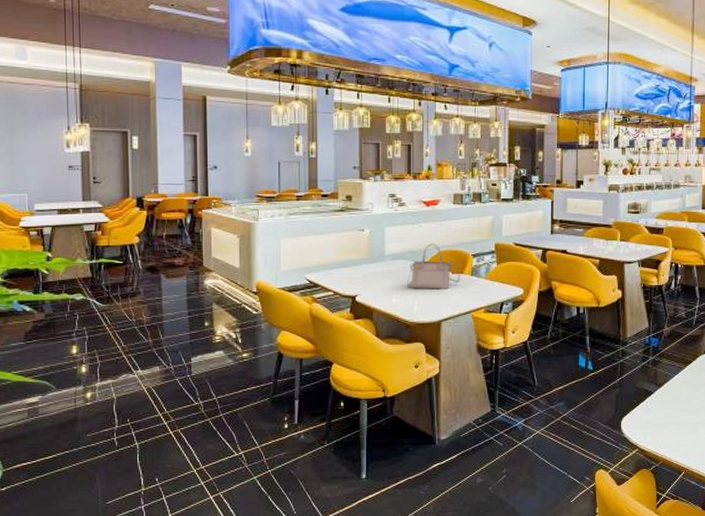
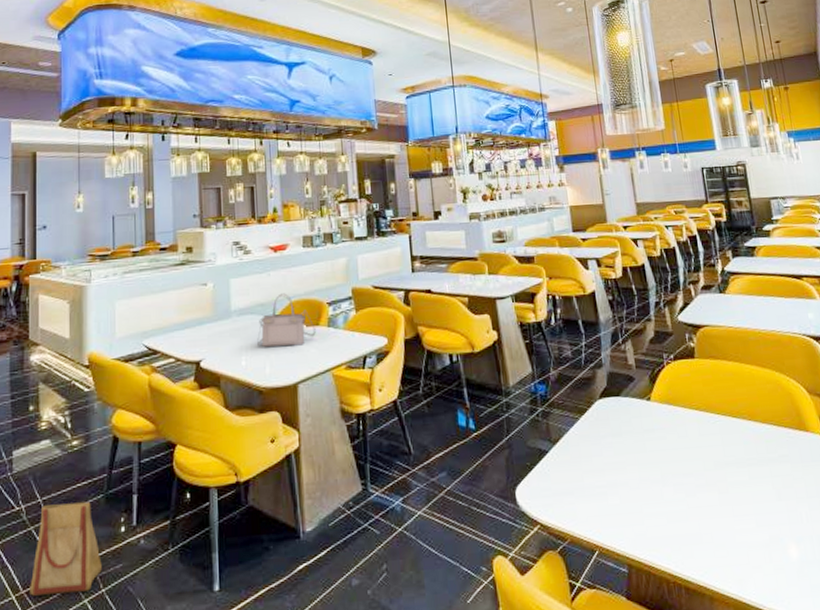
shopping bag: none [208,403,268,471] -> present [30,502,102,596]

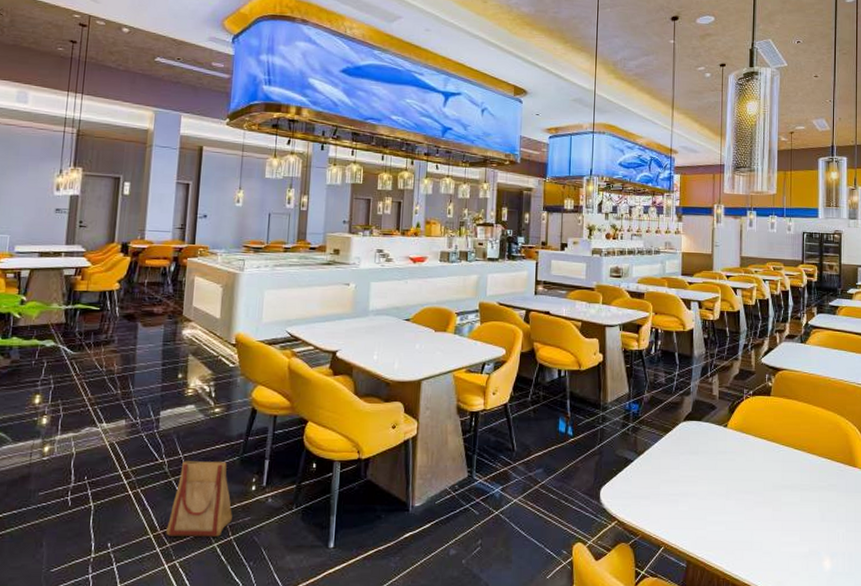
handbag: present [257,293,316,347] -> none [389,300,443,348]

